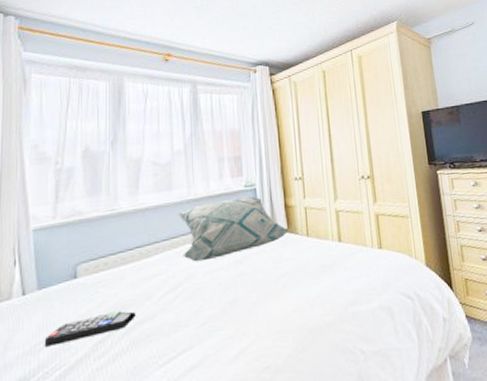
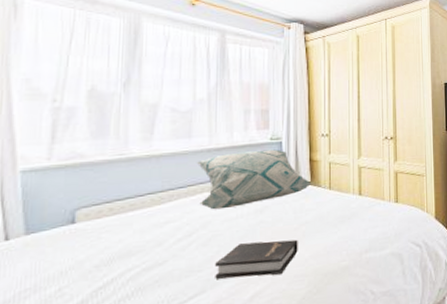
remote control: present [44,311,136,347] -> none [31,257,144,294]
hardback book: none [200,292,280,334] -> present [215,239,298,279]

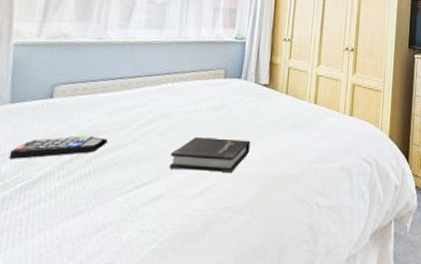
remote control: none [31,257,144,294] -> present [8,135,108,159]
decorative pillow: present [197,149,312,210] -> none [163,48,270,102]

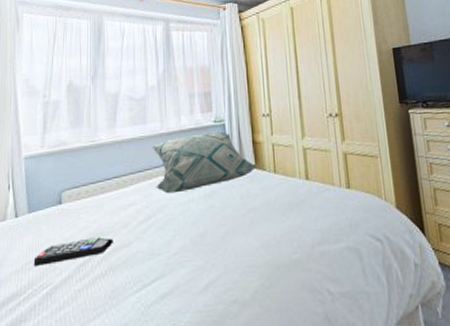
decorative pillow: none [163,48,270,102] -> present [152,132,257,194]
hardback book: present [169,137,251,173] -> none [172,227,248,264]

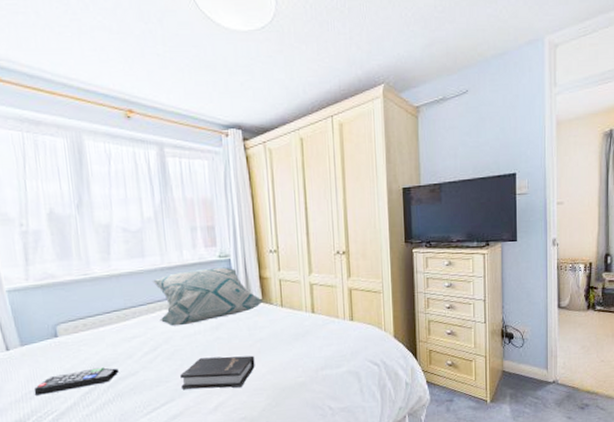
hardback book: none [172,227,248,264] -> present [180,355,255,389]

